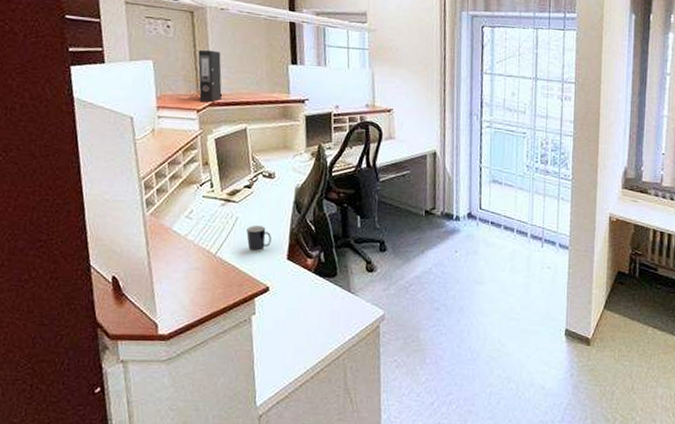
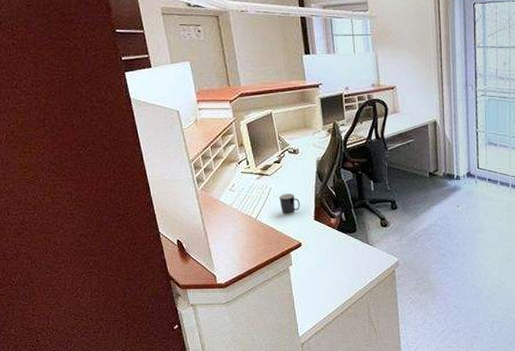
binder: present [198,49,222,103] -> none [226,48,249,94]

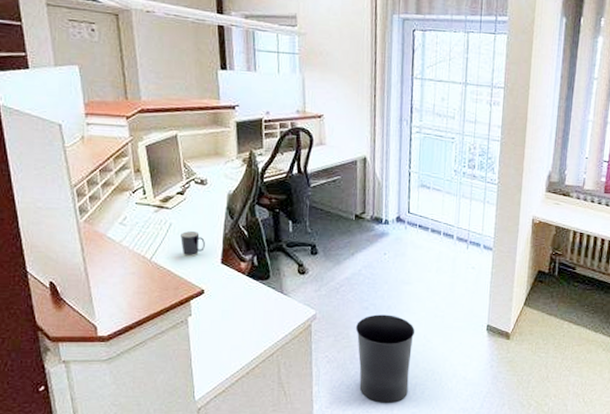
waste bin: none [434,260,490,340] -> present [355,314,415,404]

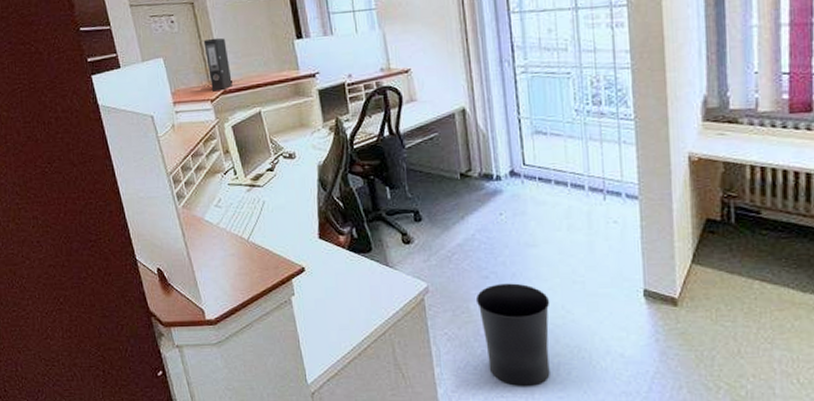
binder: none [125,54,151,109] -> present [203,37,233,92]
mug: present [180,231,205,257] -> none [275,207,300,234]

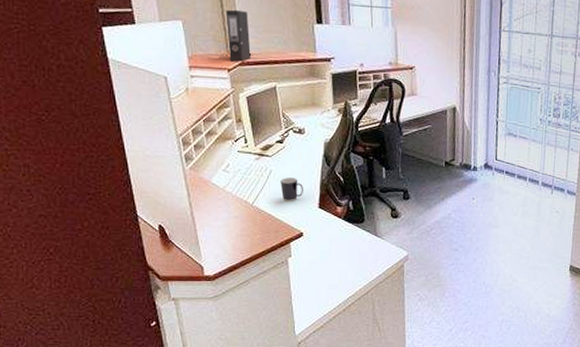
mug: none [275,207,300,234] -> present [280,178,303,202]
waste bin: present [475,283,550,387] -> none [445,255,502,339]

